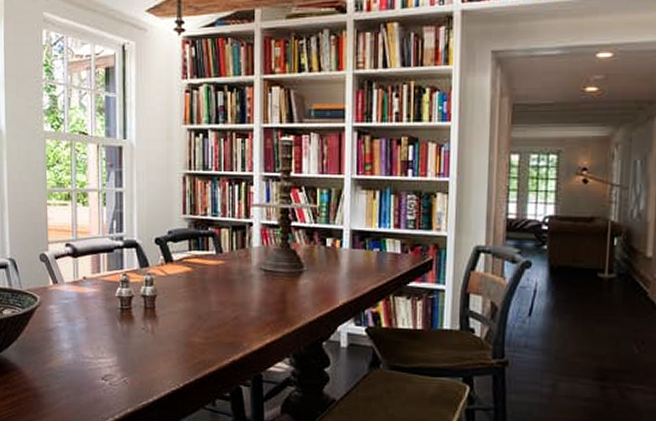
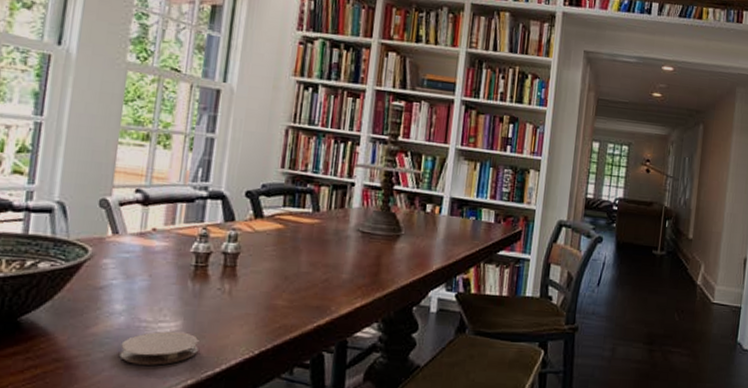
coaster: none [72,366,133,395] -> present [119,331,199,365]

